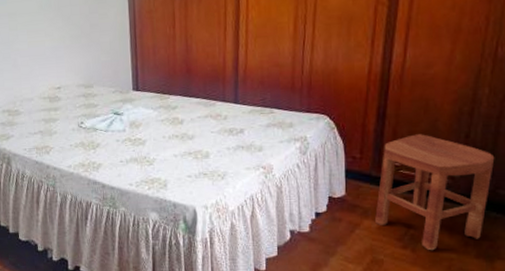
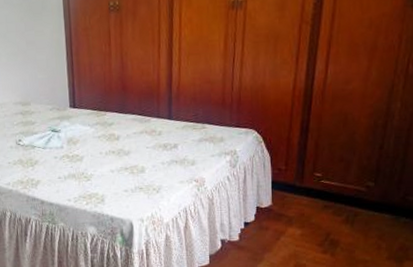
stool: present [374,134,495,251] -> none [298,146,405,255]

